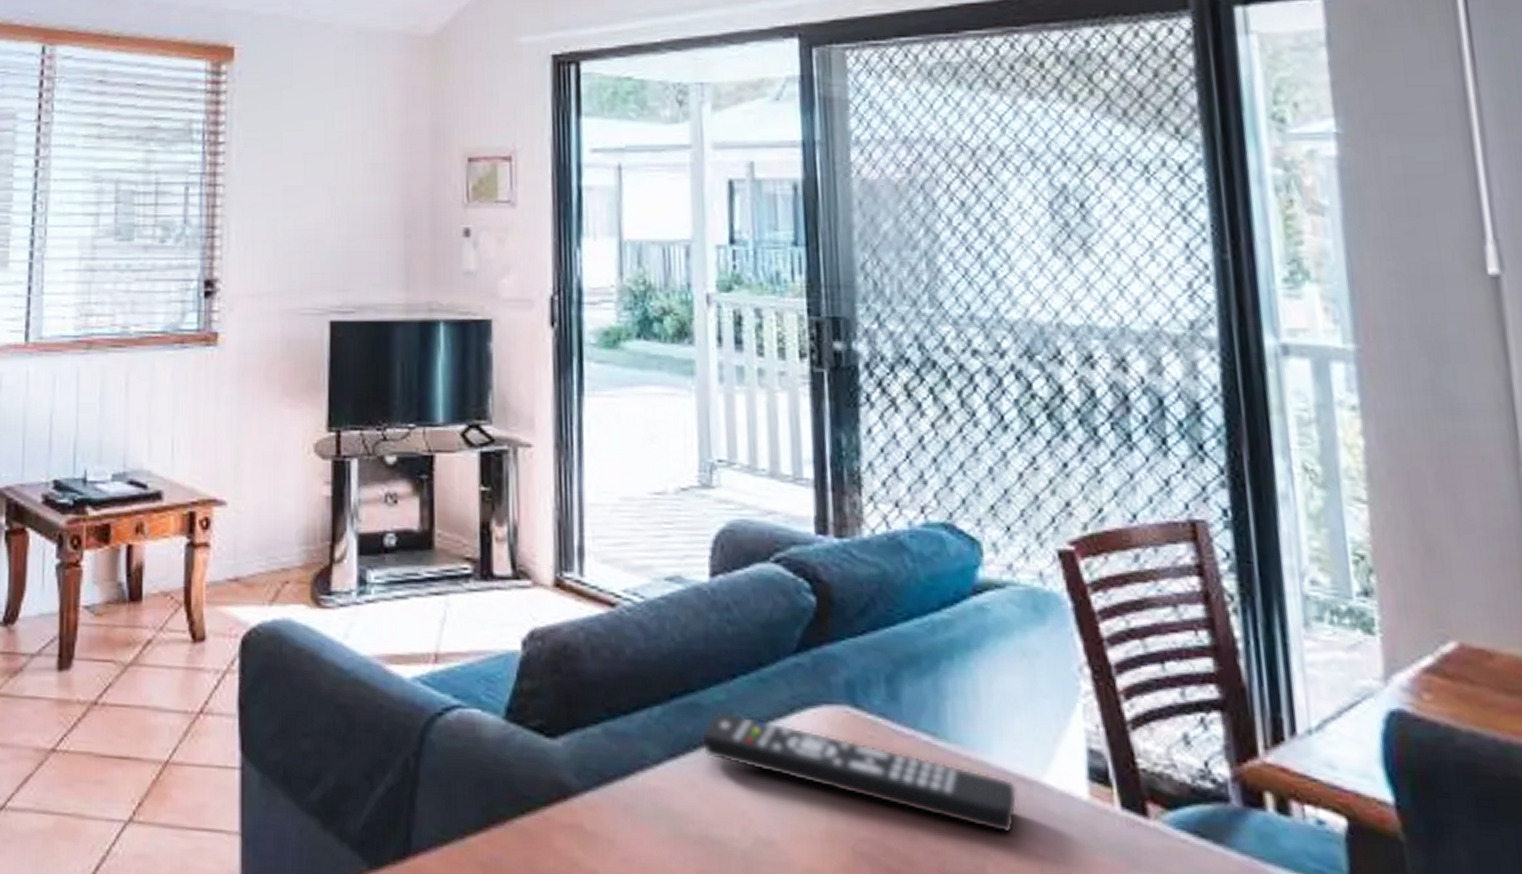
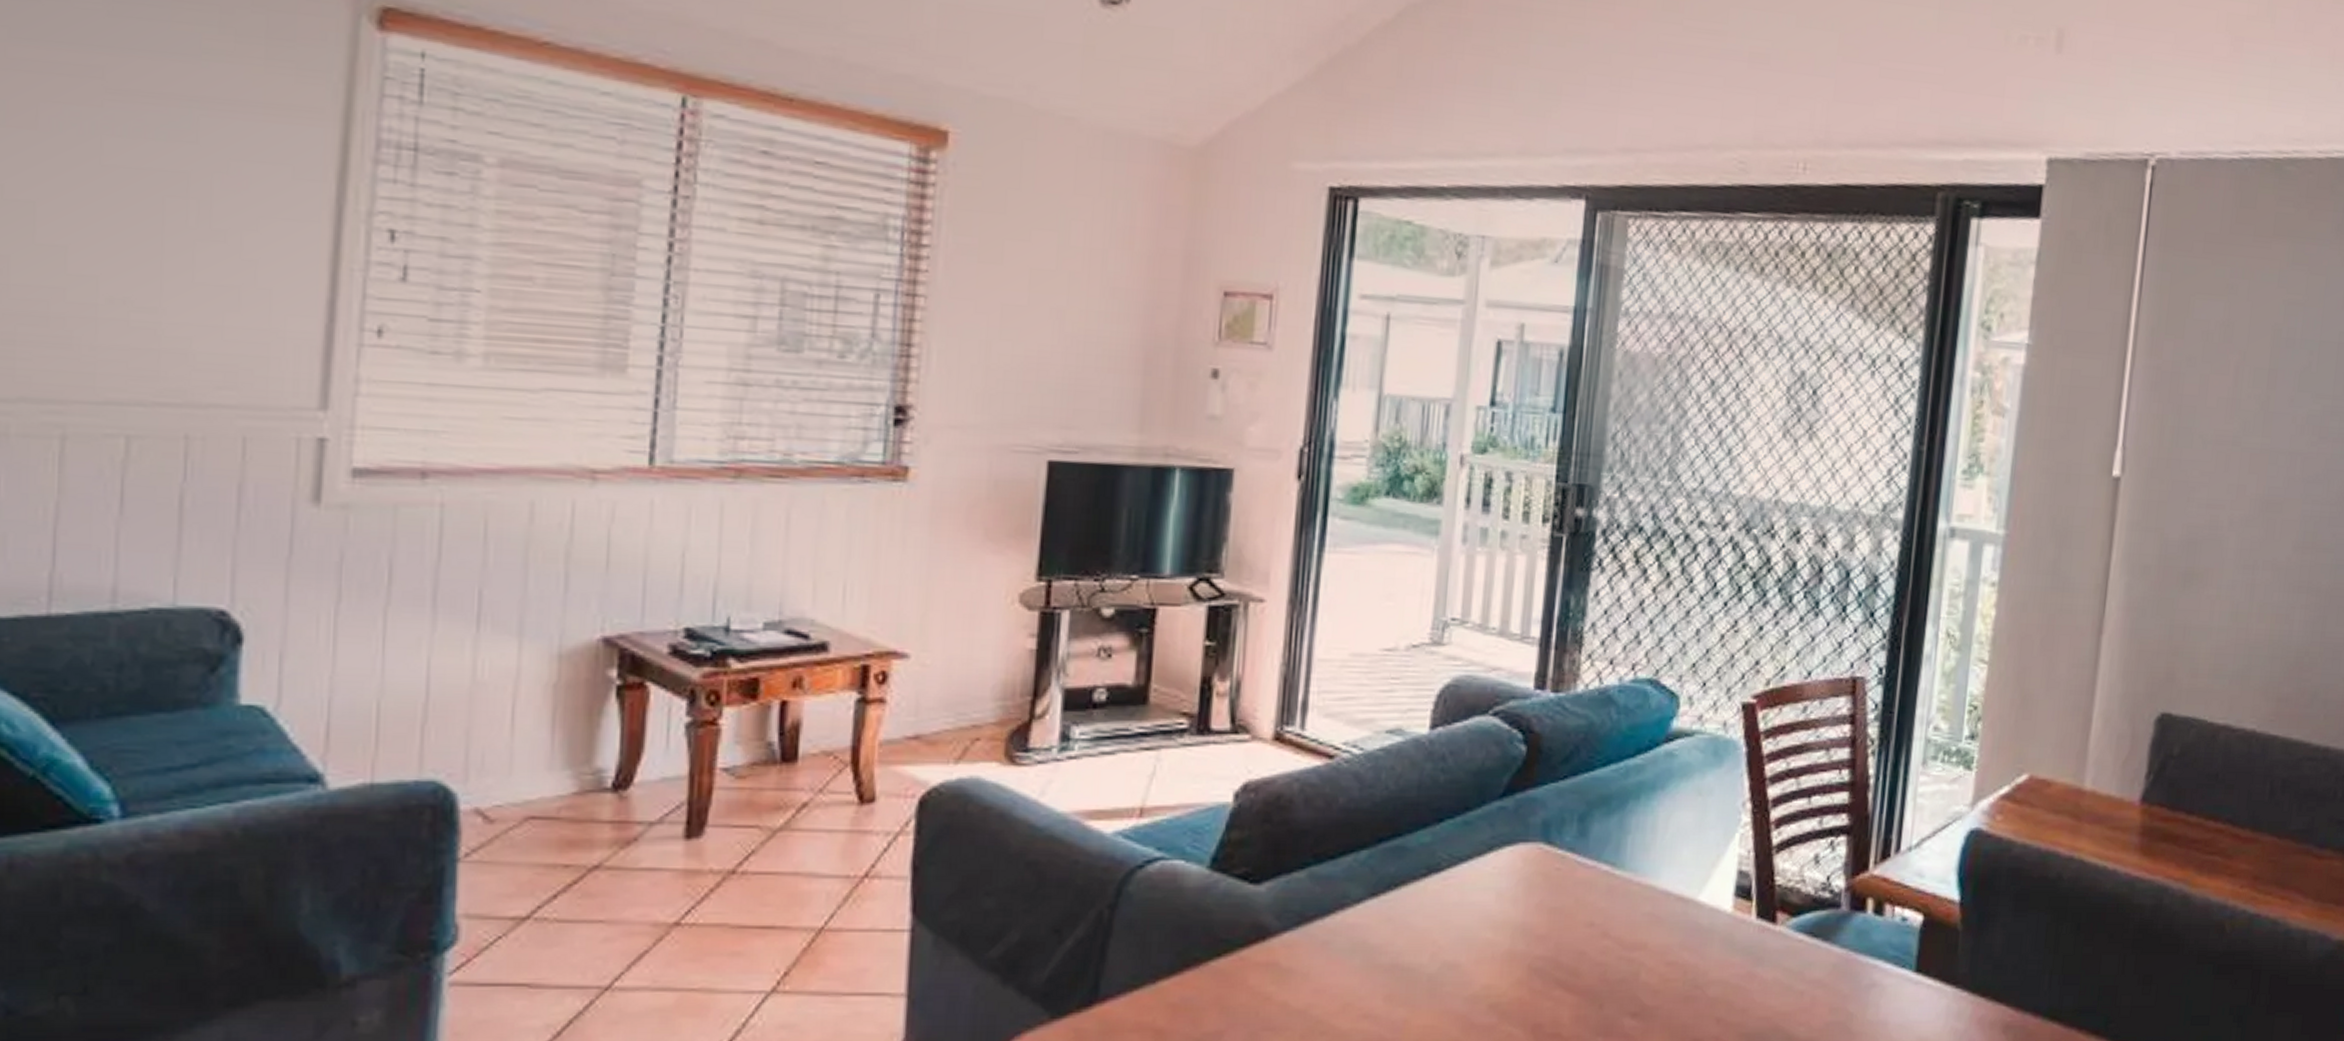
remote control: present [700,711,1018,834] -> none [1402,853,1676,944]

